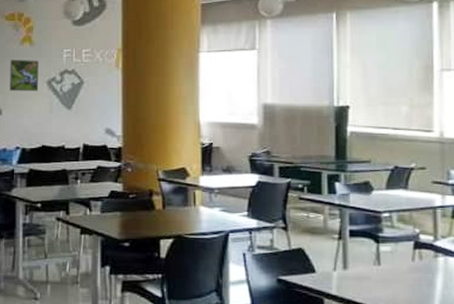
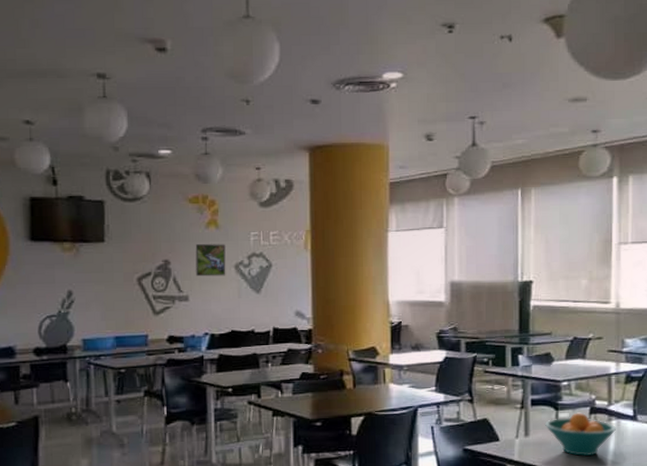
fruit bowl: none [365,246,443,295] -> present [545,412,616,457]

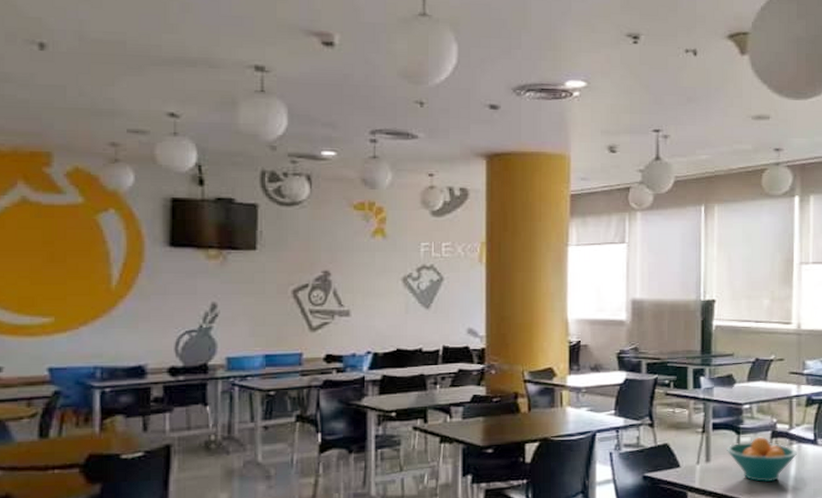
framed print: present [195,244,226,277] -> none [359,255,393,290]

